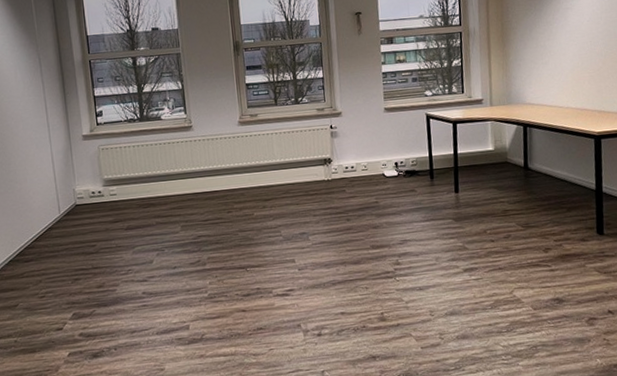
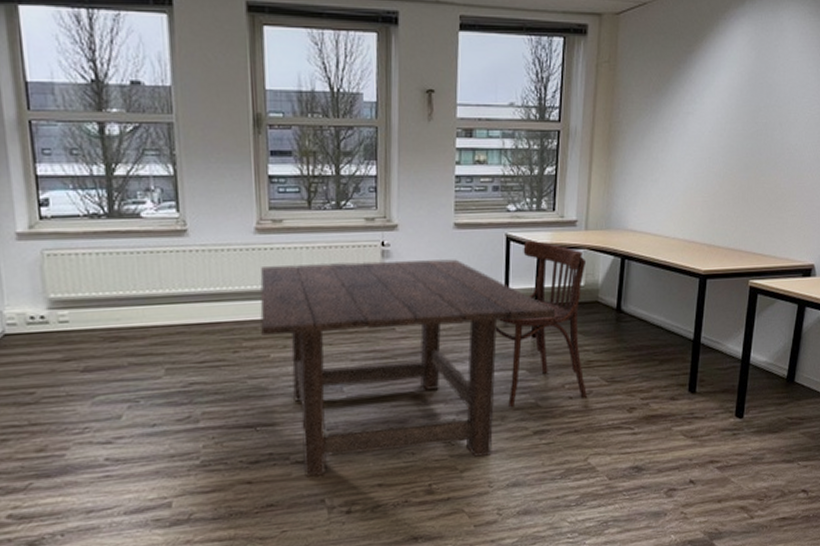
dining table: none [243,135,472,307] -> present [260,259,555,477]
dining chair: none [424,116,508,250] -> present [495,240,588,408]

